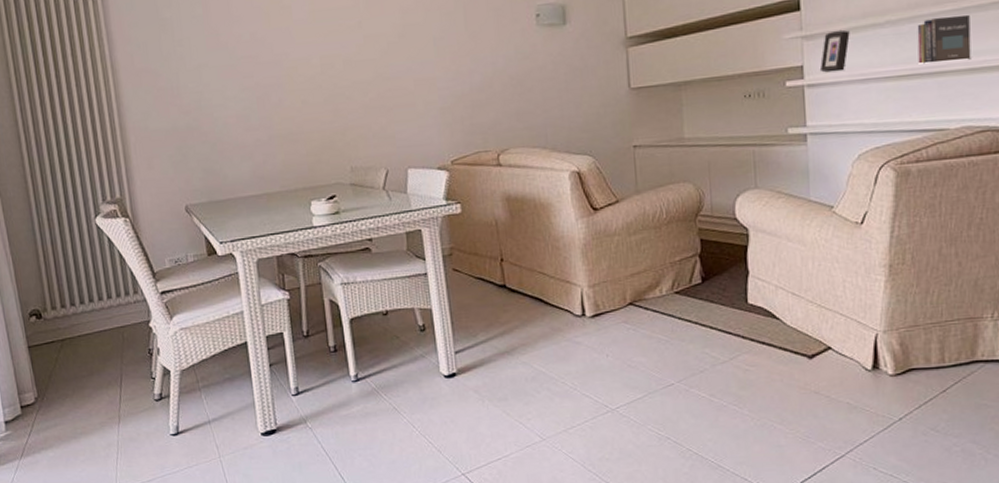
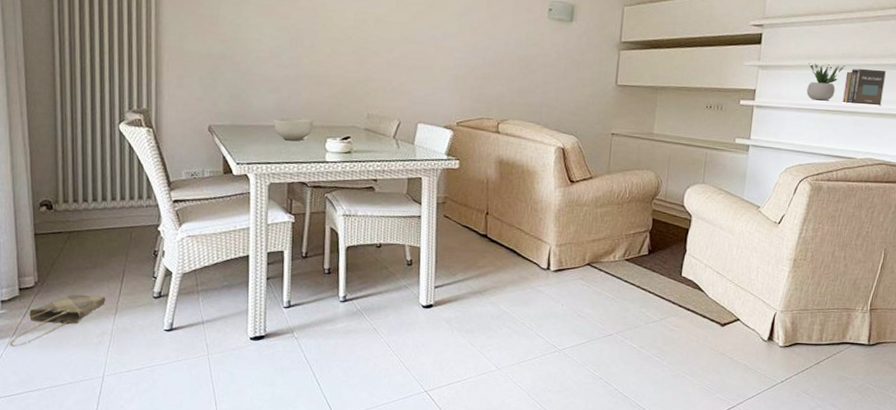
tote bag: none [17,404,107,470] -> present [9,294,106,347]
bowl: none [252,182,295,210] -> present [274,117,314,141]
picture frame: present [820,30,850,72] -> none [769,66,795,99]
potted plant: none [865,19,913,67] -> present [806,63,844,102]

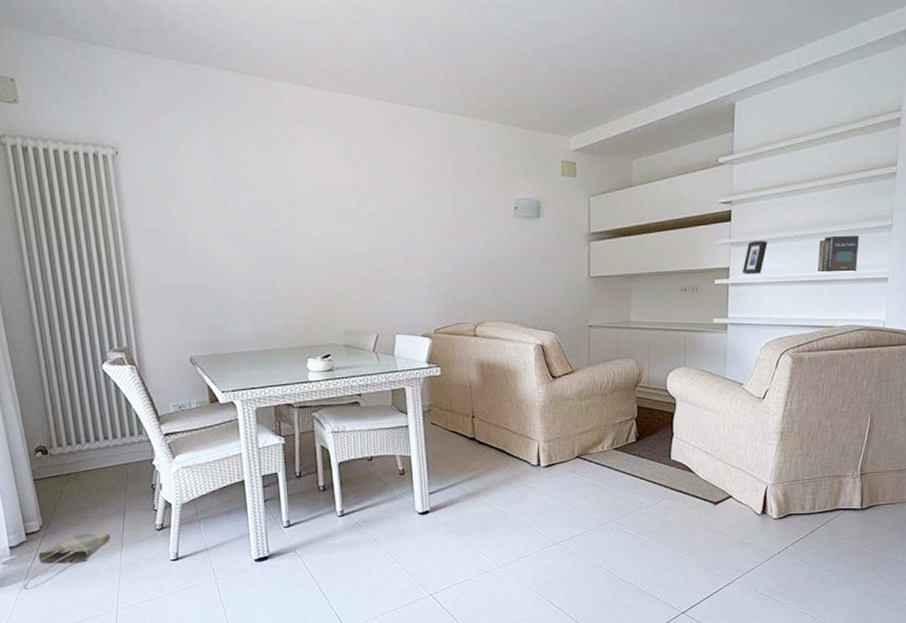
bowl: present [274,117,314,141] -> none [253,341,293,365]
picture frame: none [769,66,795,99] -> present [743,241,768,274]
potted plant: present [806,63,844,102] -> none [780,235,817,273]

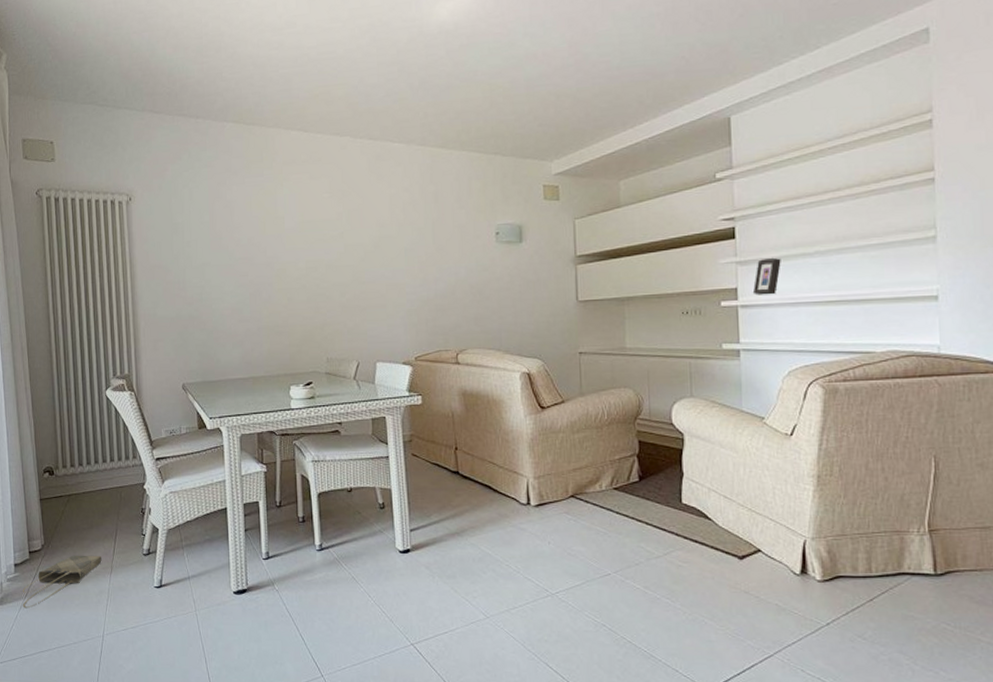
books: present [817,235,859,273] -> none [844,248,896,292]

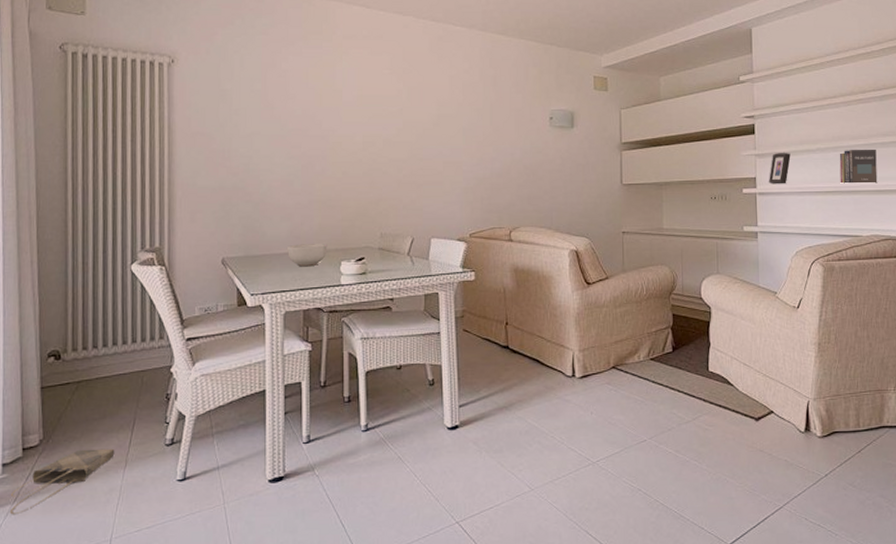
bowl: none [240,369,277,392] -> present [287,244,327,267]
books: none [844,248,896,292] -> present [839,149,878,184]

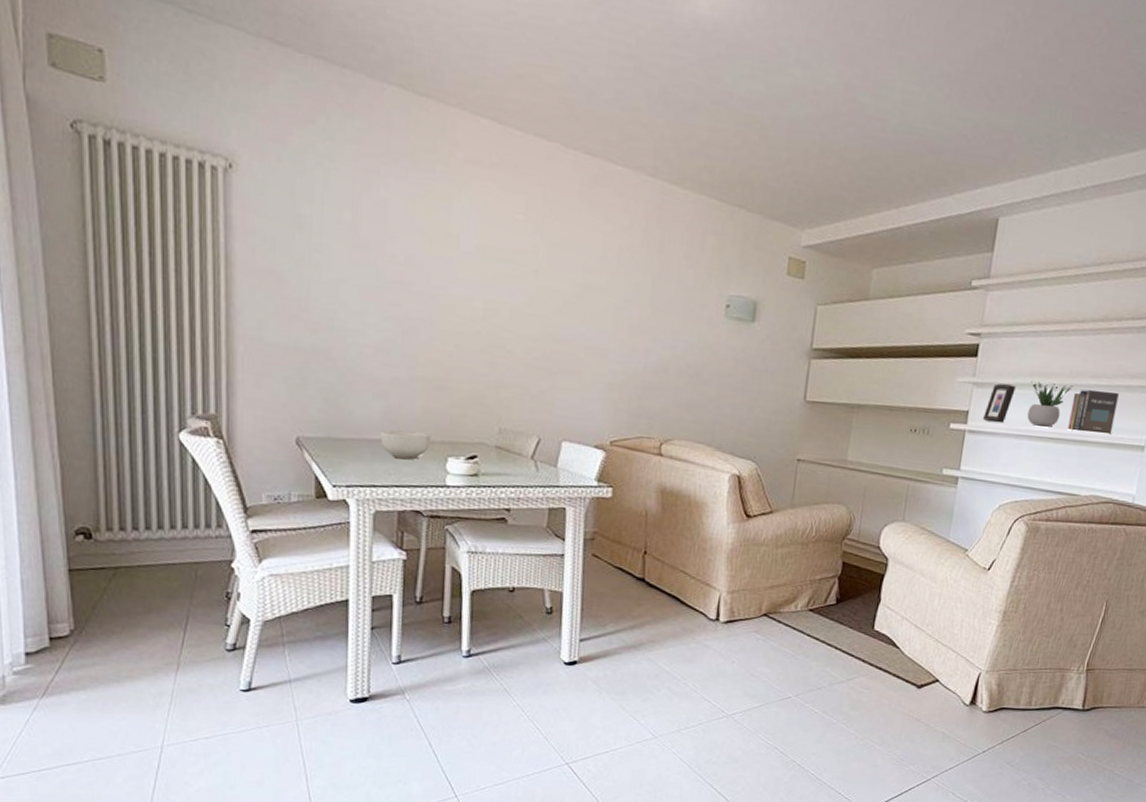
tote bag: present [9,448,115,515] -> none [37,645,164,710]
potted plant: none [802,148,836,184] -> present [1027,381,1072,428]

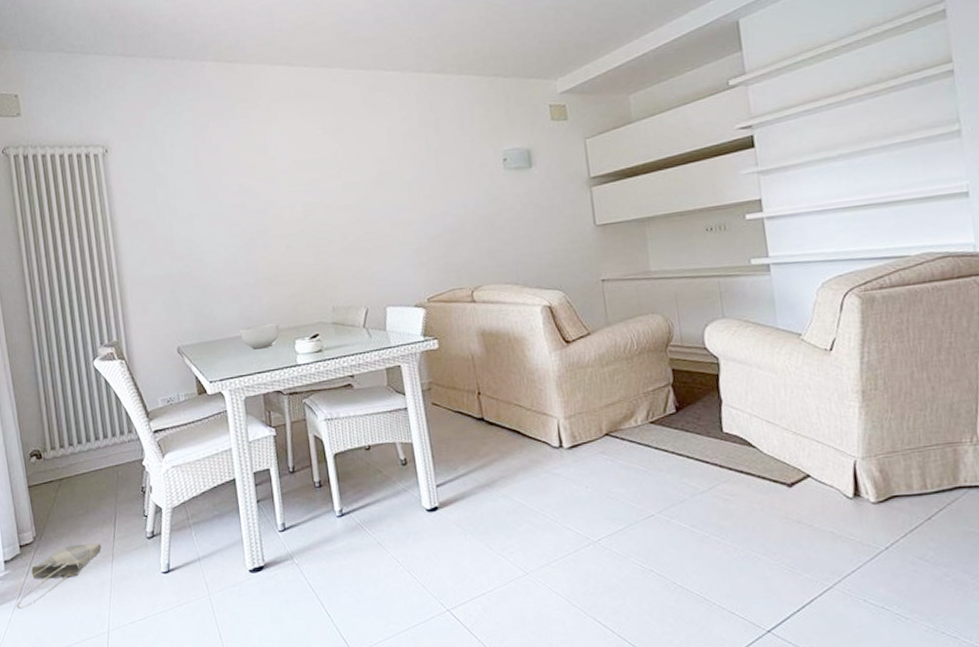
tote bag: none [37,645,164,710] -> present [15,543,102,609]
picture frame: present [983,384,1016,424] -> none [778,165,804,204]
potted plant: present [1027,381,1072,428] -> none [819,152,865,199]
books: present [1067,389,1119,435] -> none [869,145,925,195]

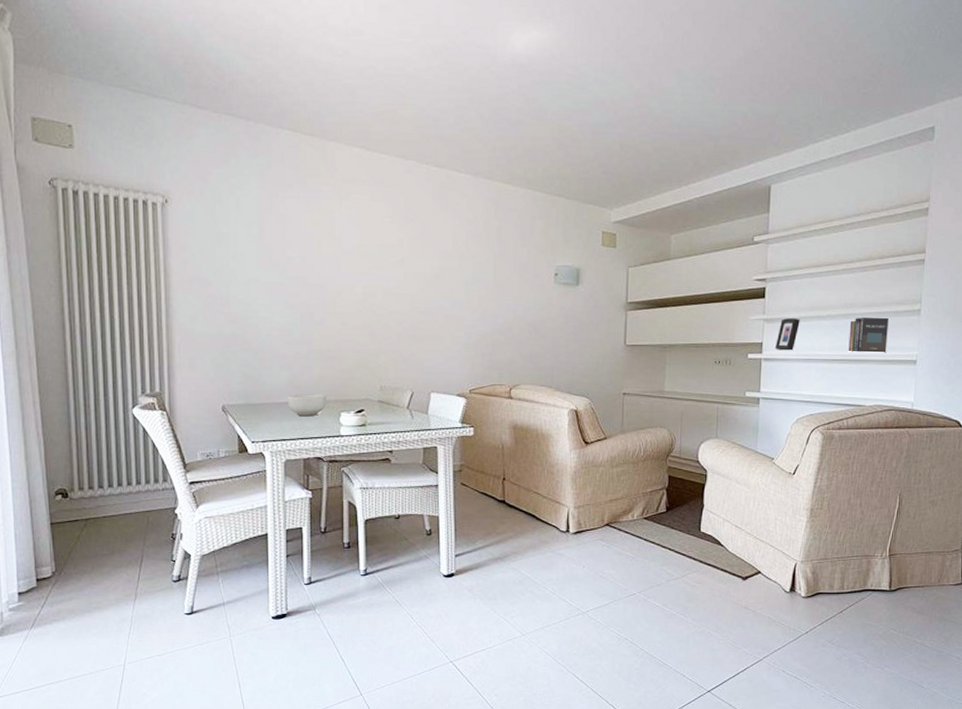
tote bag: present [15,543,102,609] -> none [28,582,125,639]
picture frame: none [778,165,804,204] -> present [775,318,800,351]
books: none [869,145,925,195] -> present [848,317,889,353]

